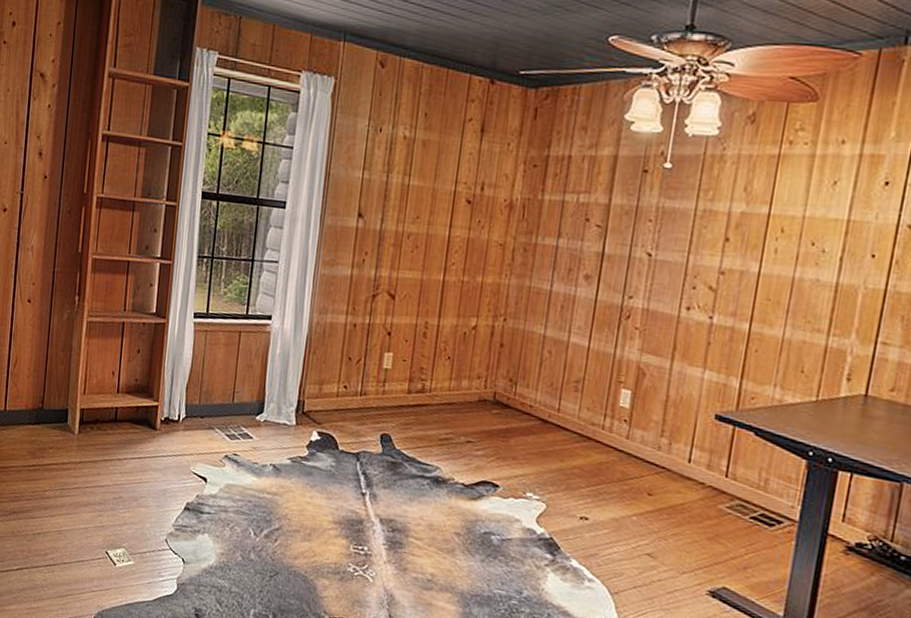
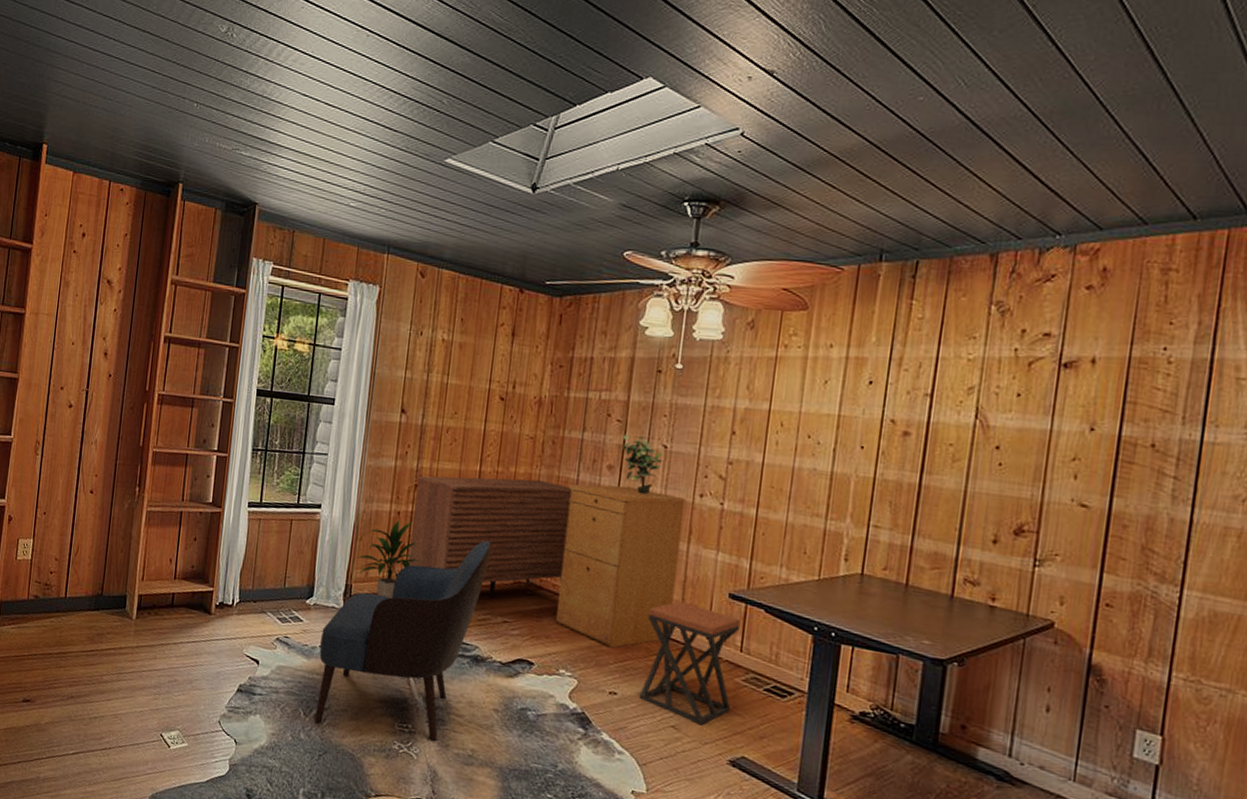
armchair: none [265,354,456,564] -> present [314,540,492,741]
indoor plant: none [308,332,378,416] -> present [355,519,420,599]
sideboard: none [365,285,546,416] -> present [408,475,574,598]
filing cabinet: none [523,295,671,471] -> present [555,484,686,648]
potted plant: none [601,241,646,307] -> present [622,434,663,495]
stool: none [612,422,727,554] -> present [638,601,741,726]

